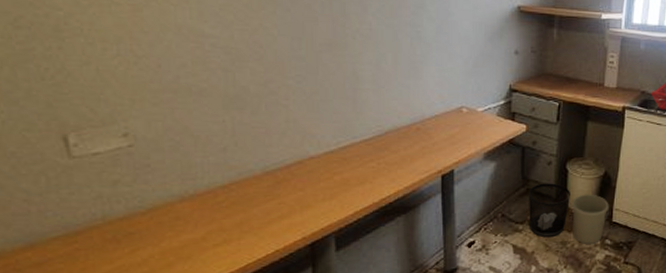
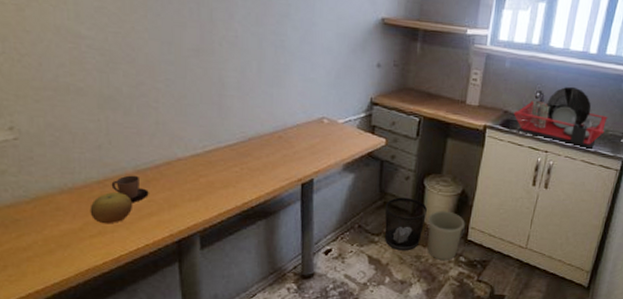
fruit: none [213,195,261,231] -> present [89,191,132,224]
cup: none [237,177,279,207] -> present [111,175,149,203]

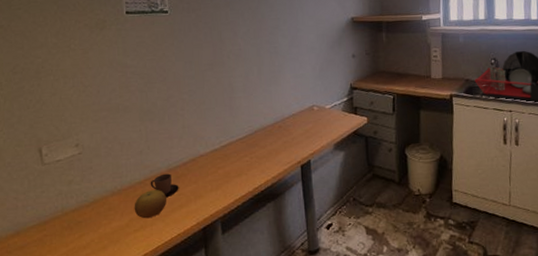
waste bin: present [385,197,427,251] -> none [374,168,412,219]
bucket: present [427,210,465,260] -> none [413,176,449,225]

